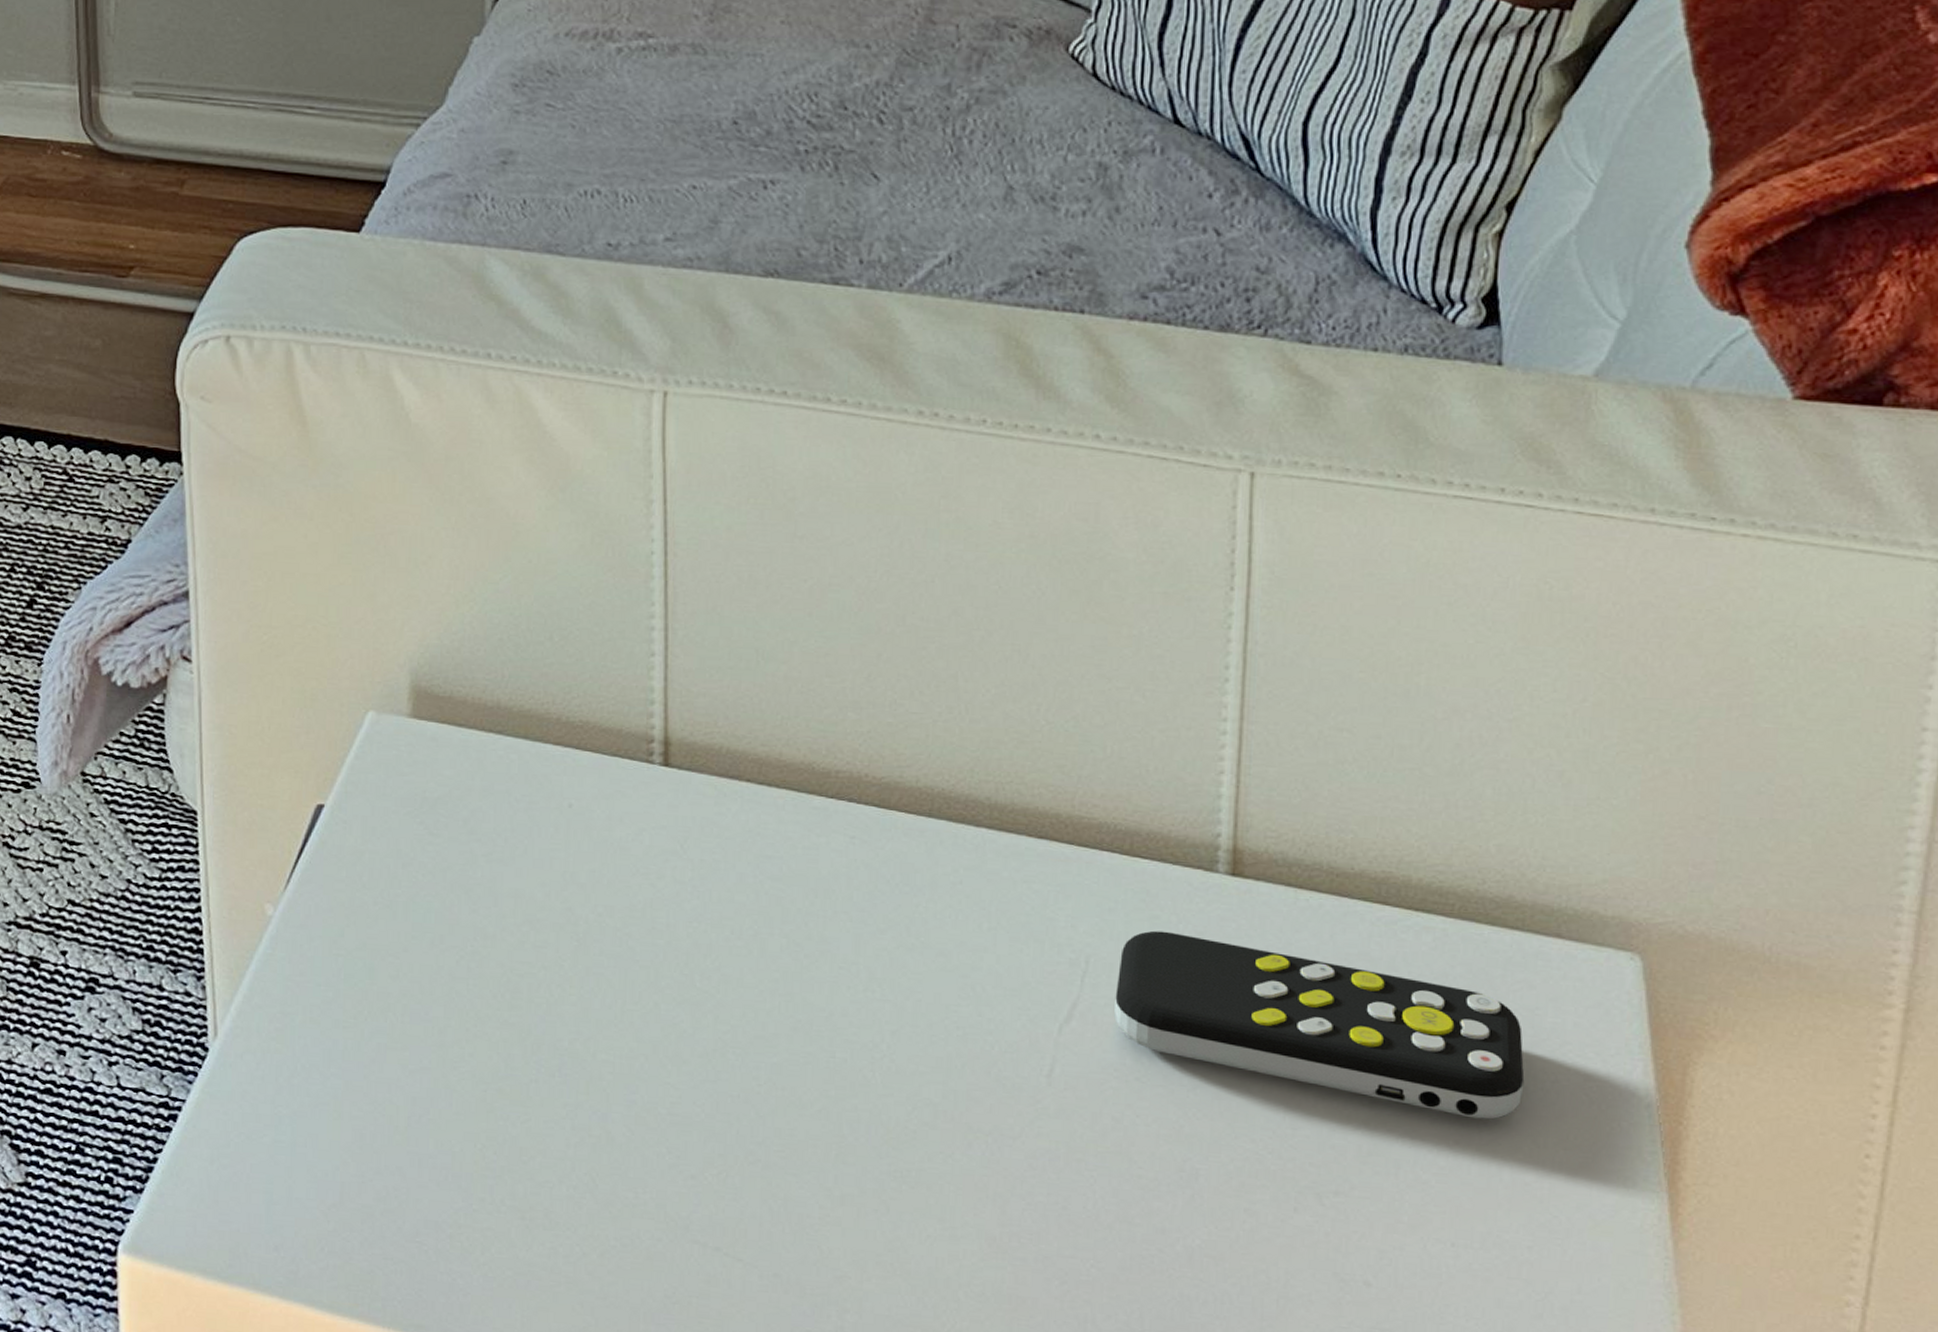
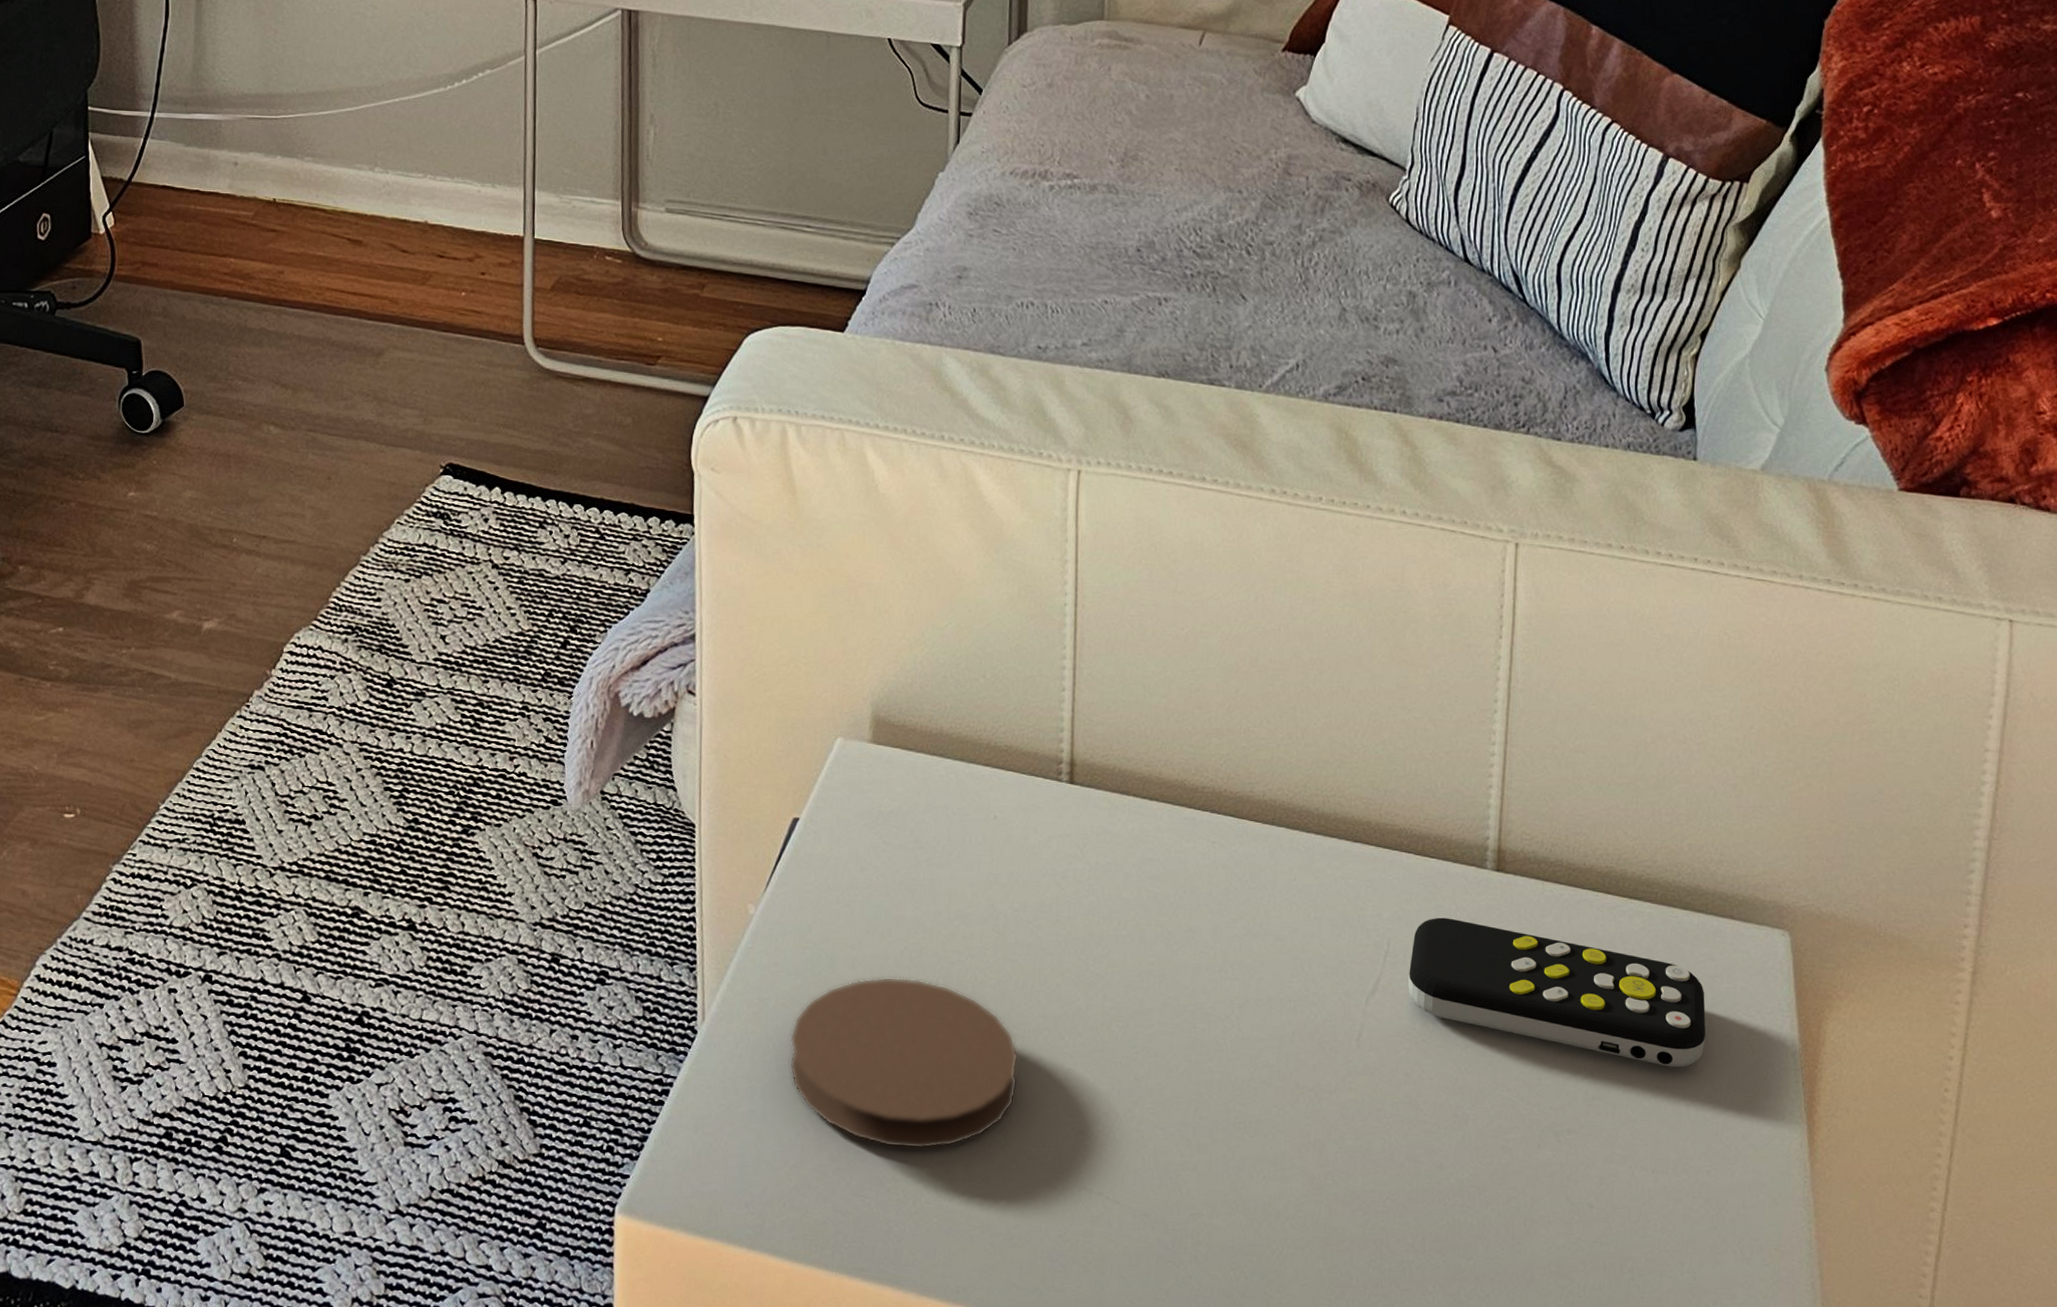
coaster: none [321,990,608,1191] -> present [789,976,1019,1150]

